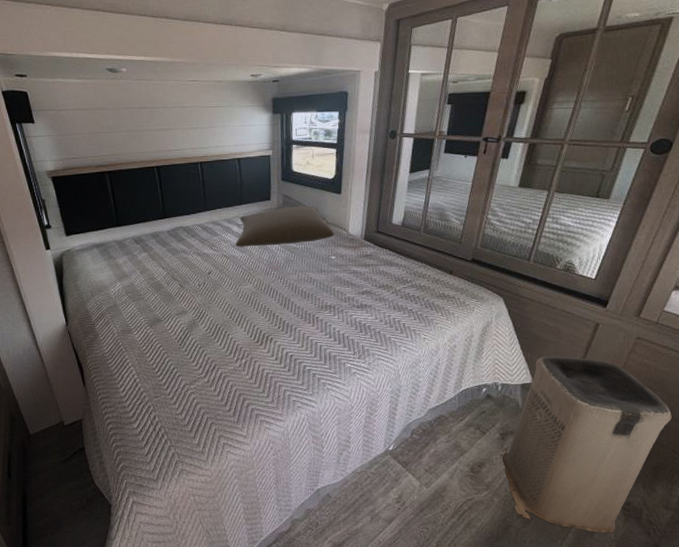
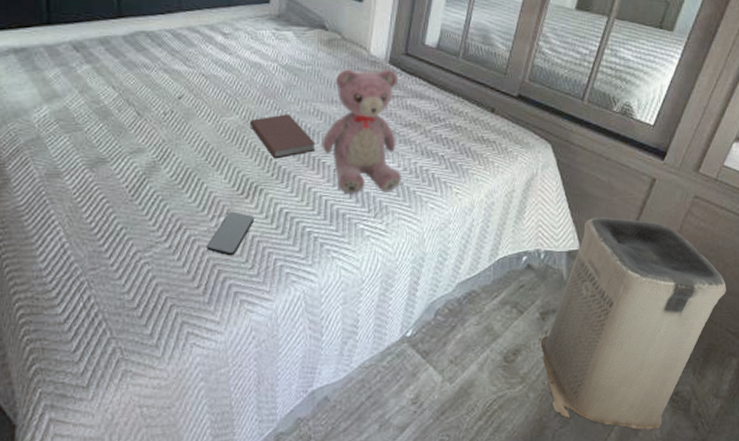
smartphone: none [234,355,267,388] -> present [207,211,254,256]
pillow: present [235,205,335,247] -> none [218,13,352,65]
book: none [260,282,311,316] -> present [249,114,316,159]
teddy bear: none [315,245,379,341] -> present [321,69,401,195]

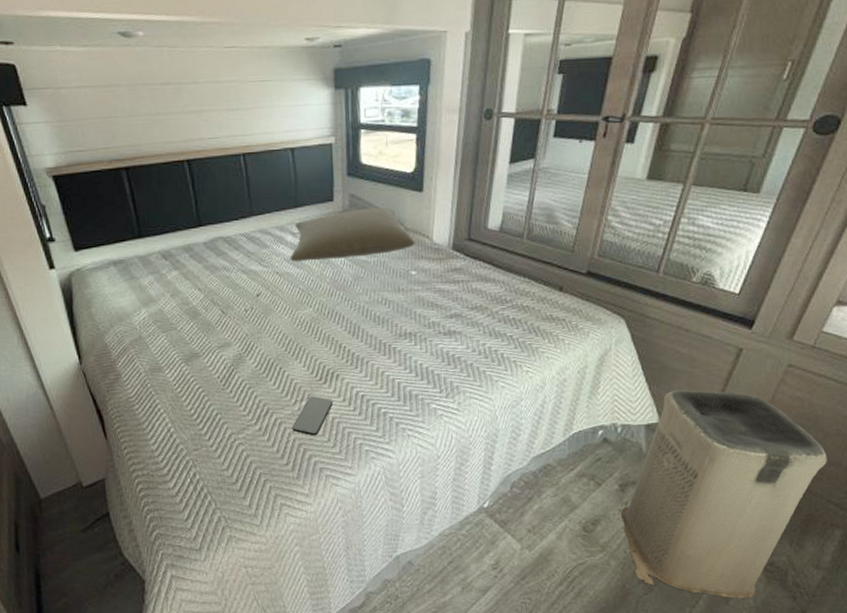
pillow: none [218,13,352,65] -> present [289,207,415,262]
book: present [249,114,316,159] -> none [322,304,386,347]
teddy bear: present [321,69,401,195] -> none [391,256,471,377]

